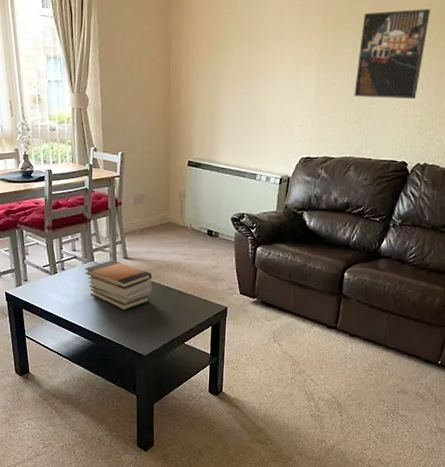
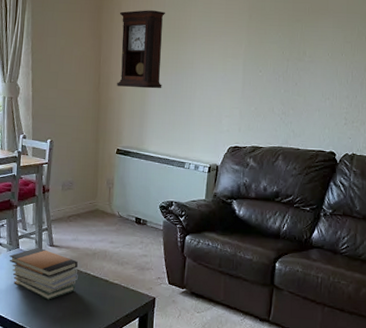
pendulum clock: none [187,13,237,98] -> present [117,10,165,89]
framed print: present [354,9,430,99] -> none [280,8,351,91]

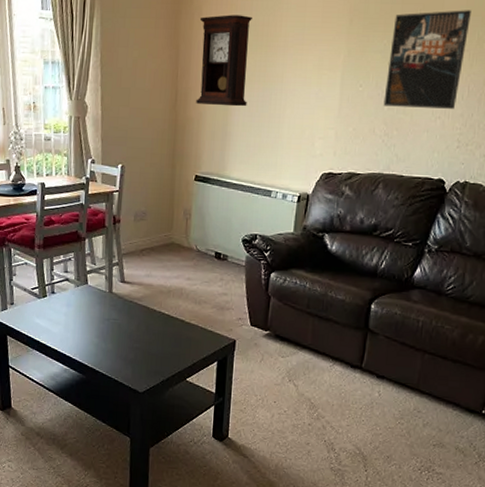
book stack: present [9,247,78,300] -> none [77,283,152,340]
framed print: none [280,8,351,91] -> present [383,10,471,109]

